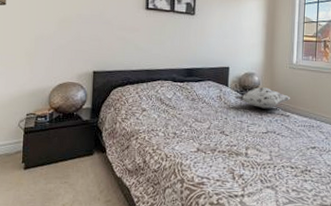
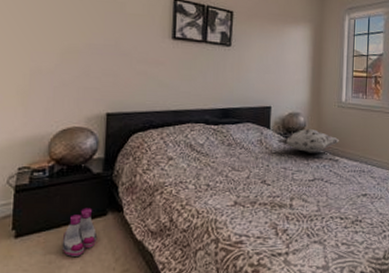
boots: none [59,148,86,187] -> present [62,207,98,256]

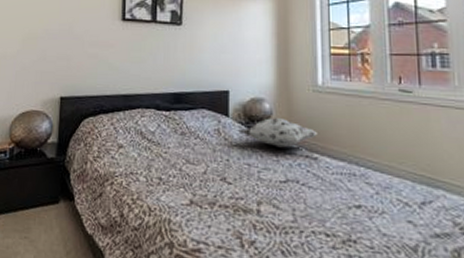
boots: present [62,207,98,256] -> none [18,193,50,244]

